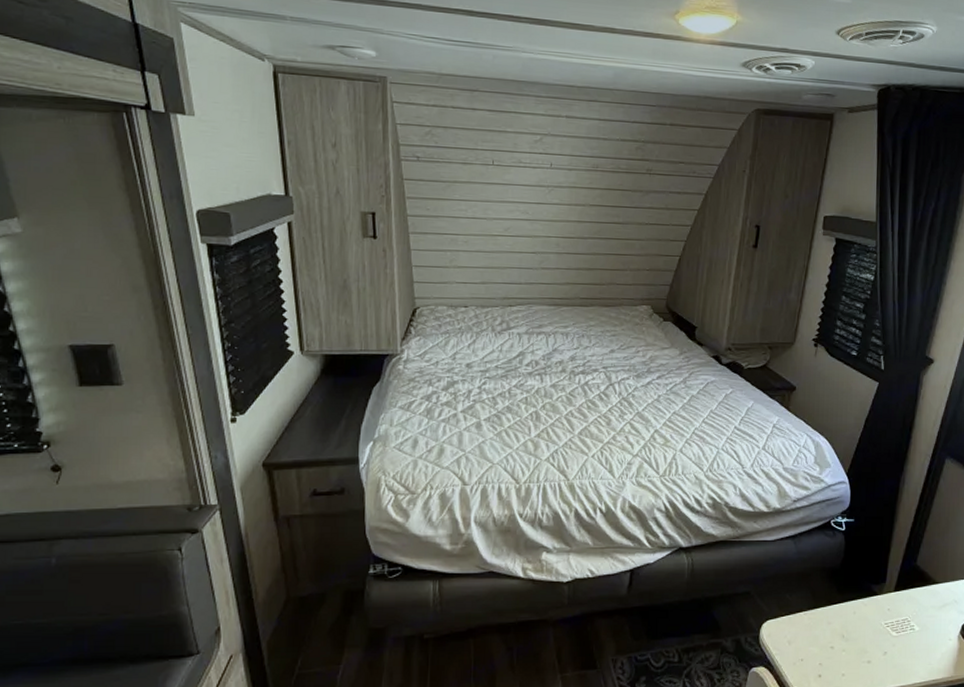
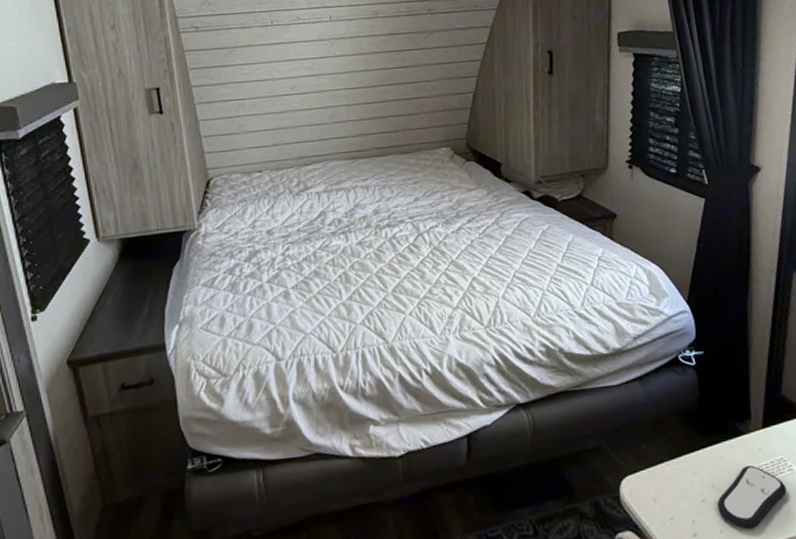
remote control: none [843,621,906,676] -> present [716,465,787,530]

